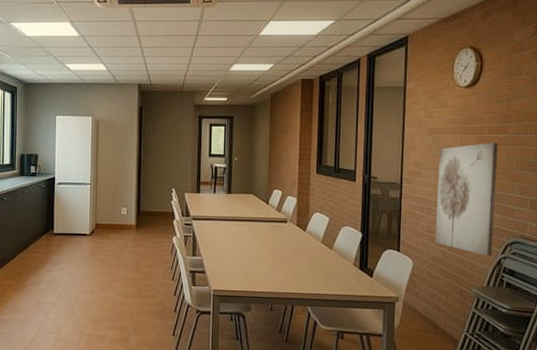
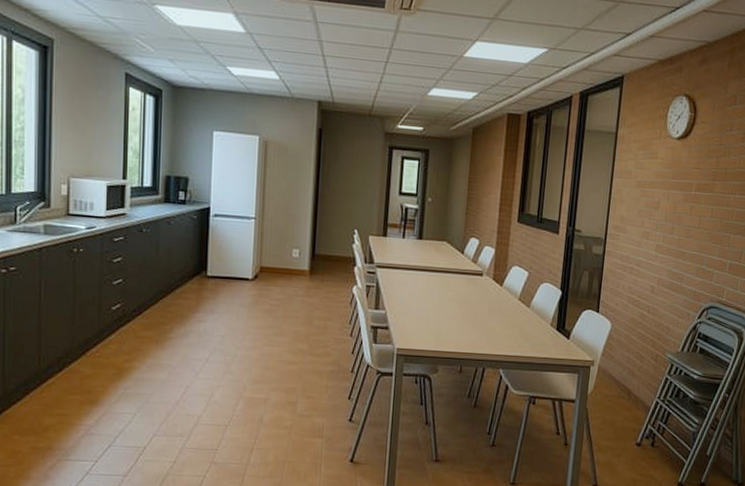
wall art: present [434,142,498,256] -> none [634,200,704,320]

